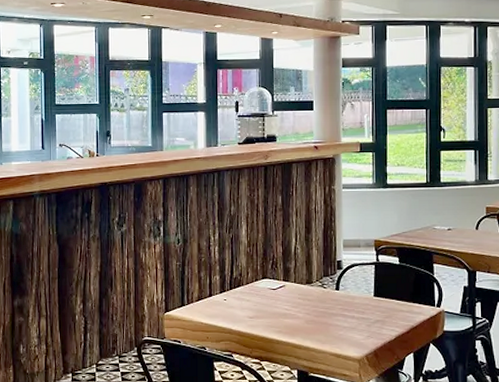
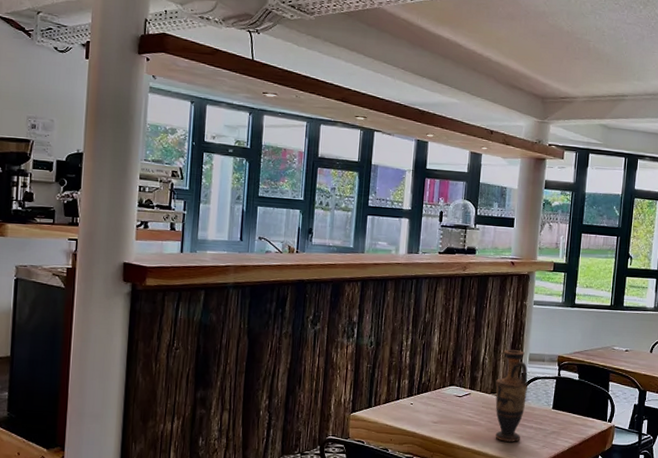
vase: none [310,237,346,334] -> present [495,350,529,442]

